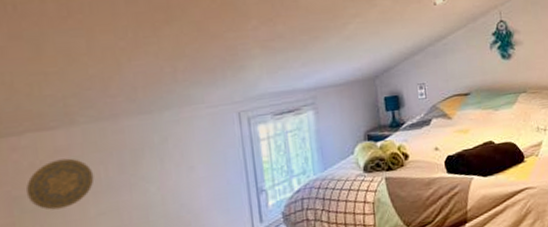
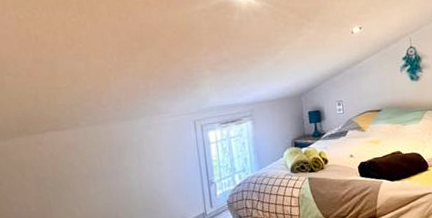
decorative plate: present [25,158,95,210] -> none [48,151,93,189]

